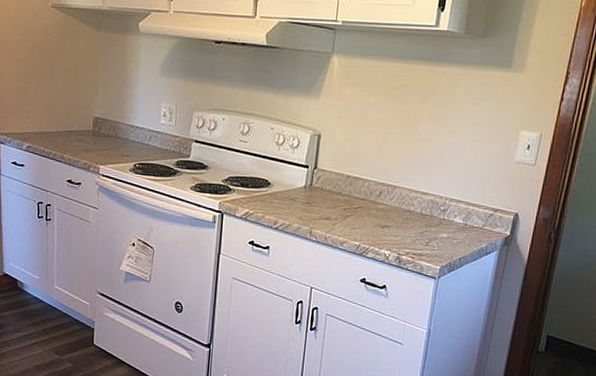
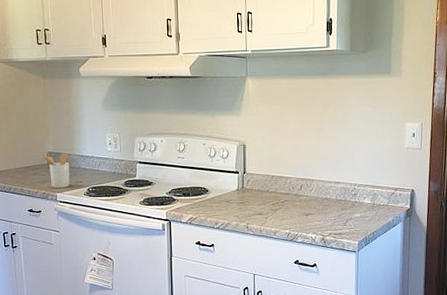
utensil holder: none [86,120,117,160] -> present [40,153,70,188]

